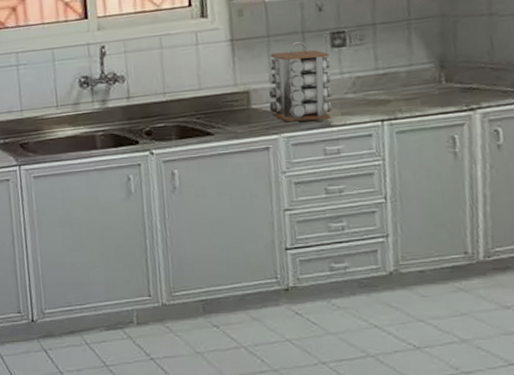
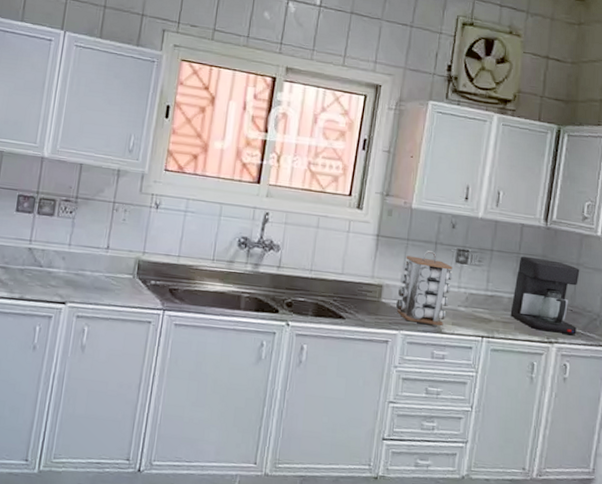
coffee maker: none [411,17,504,99] -> present [510,256,580,335]

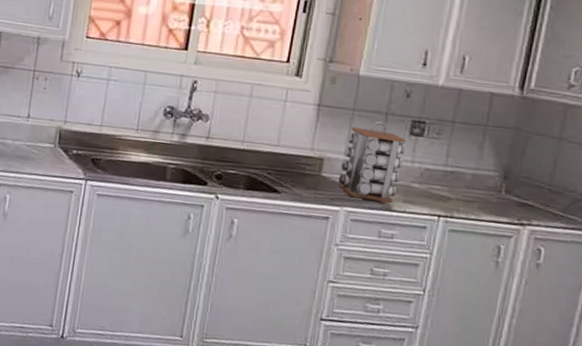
coffee maker: present [510,256,580,335] -> none [473,128,562,217]

